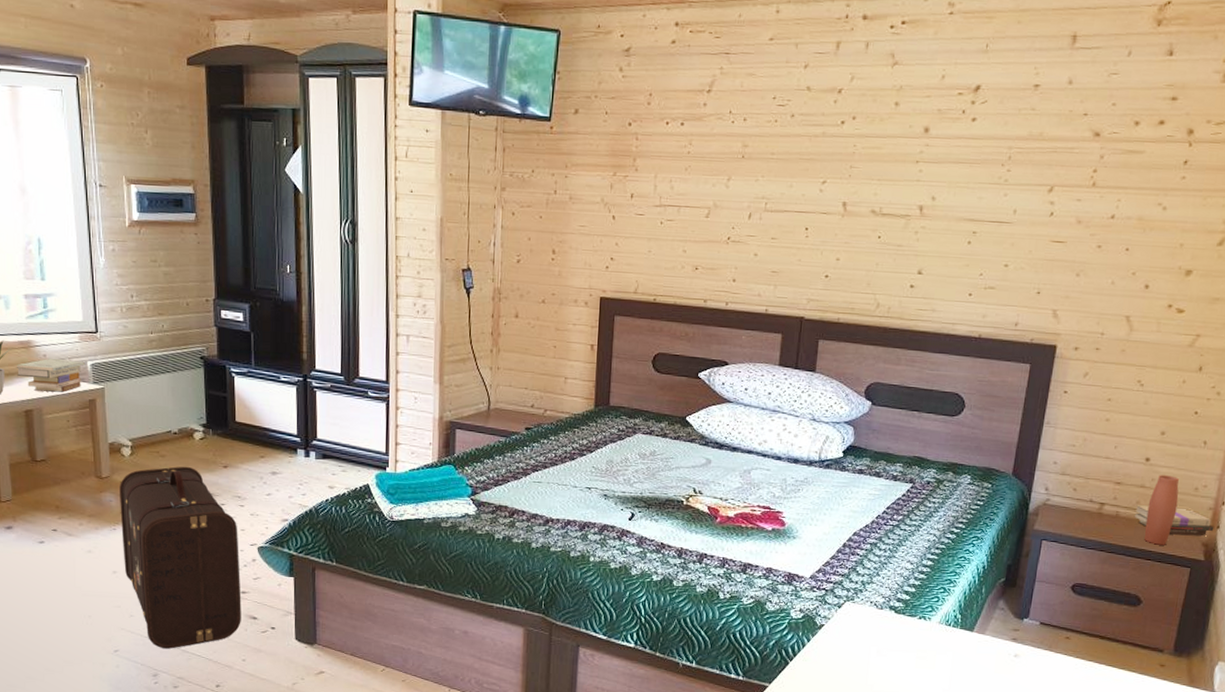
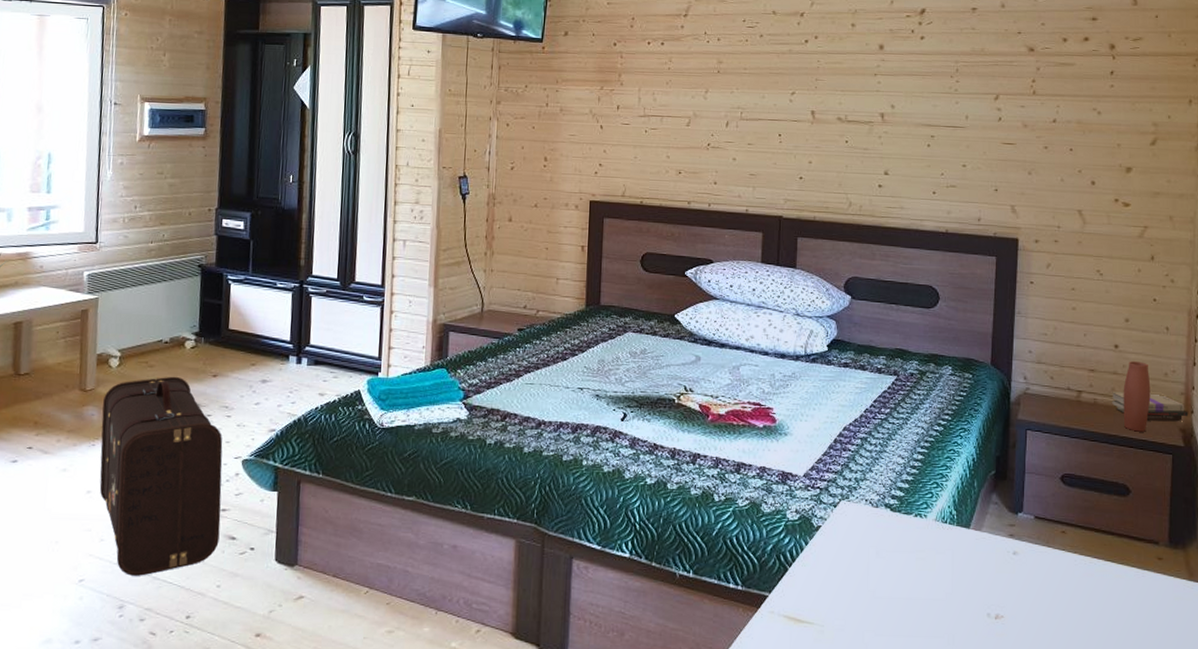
books: present [17,359,85,393] -> none [11,270,81,303]

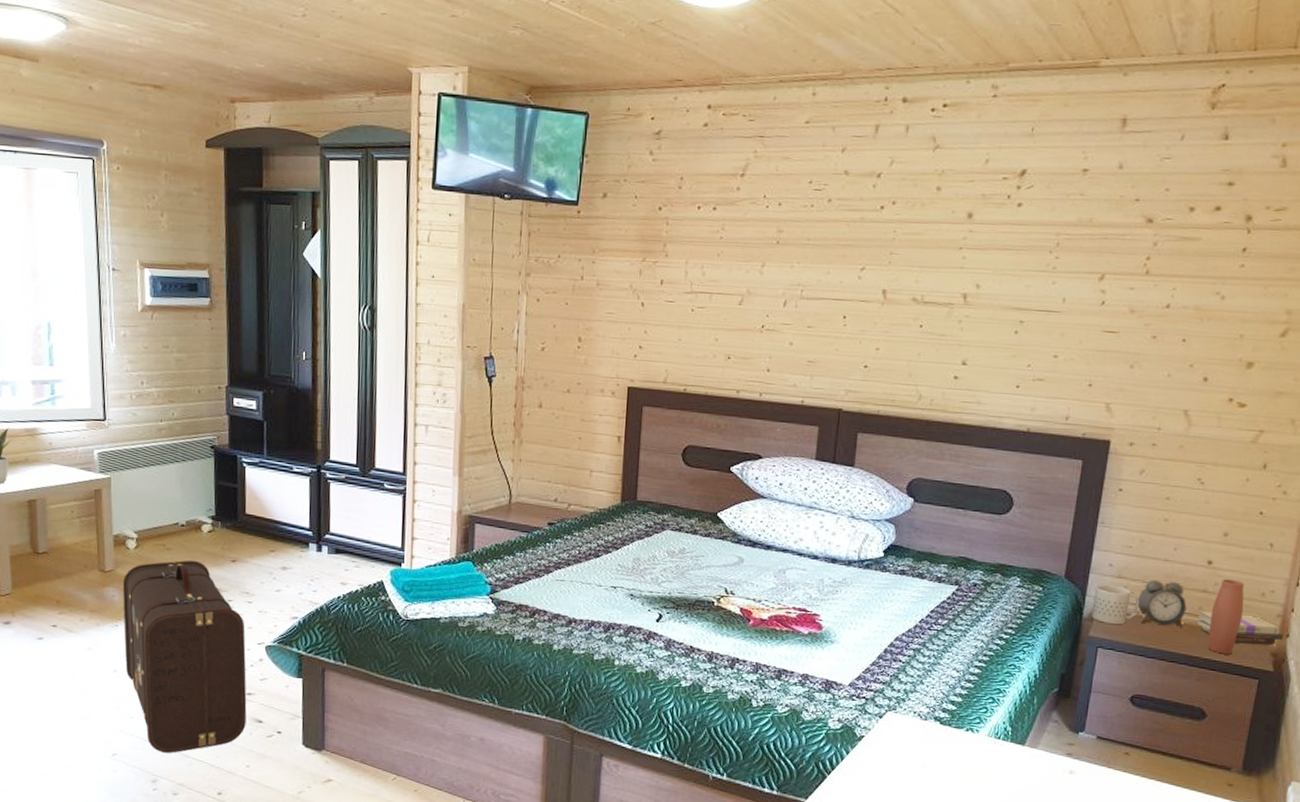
mug: none [1018,369,1060,408] -> present [1091,584,1140,625]
alarm clock: none [1057,364,1101,408] -> present [1137,579,1187,627]

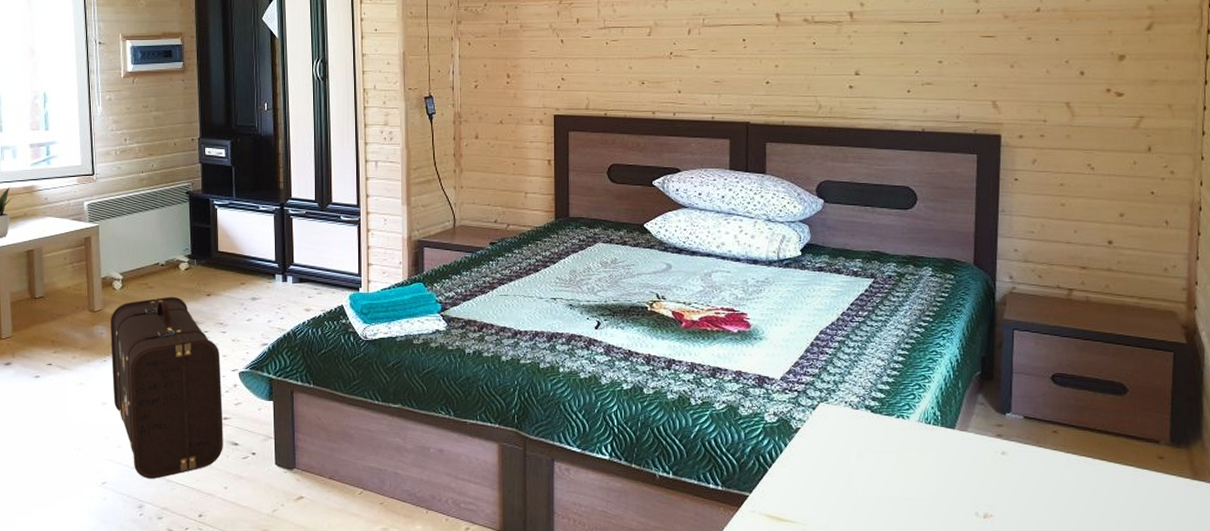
mug: present [1091,584,1140,625] -> none [1004,269,1049,307]
alarm clock: present [1137,579,1187,627] -> none [1046,262,1094,306]
books: present [1197,611,1284,646] -> none [1106,289,1191,318]
vase: present [1208,579,1244,655] -> none [1118,257,1149,329]

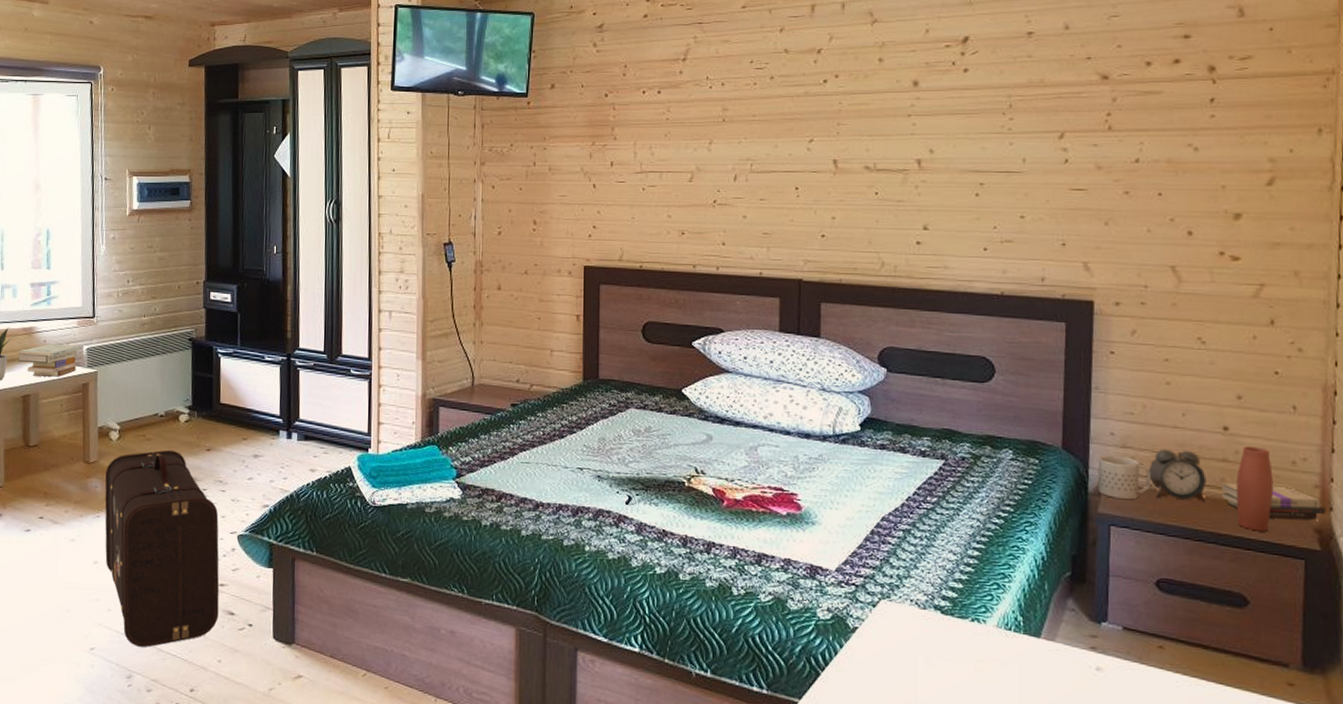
books: none [21,201,82,232] -> present [18,344,81,377]
mug: none [1004,269,1049,307] -> present [1098,455,1152,500]
alarm clock: none [1046,262,1094,306] -> present [1148,448,1207,501]
books: none [1106,289,1191,318] -> present [1221,483,1326,521]
vase: none [1118,257,1149,329] -> present [1236,446,1274,532]

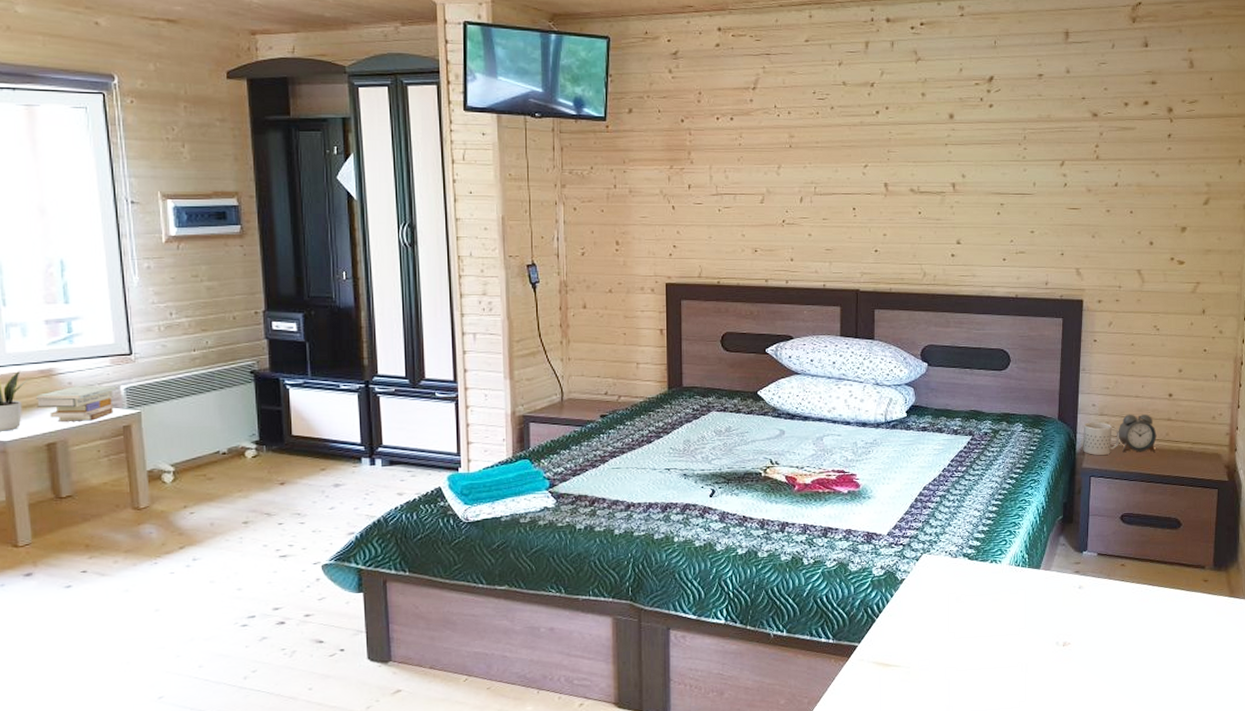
suitcase: present [104,449,219,647] -> none [161,487,306,688]
books: present [1221,483,1326,521] -> none [1166,435,1233,461]
vase: present [1236,446,1274,532] -> none [1176,407,1200,471]

